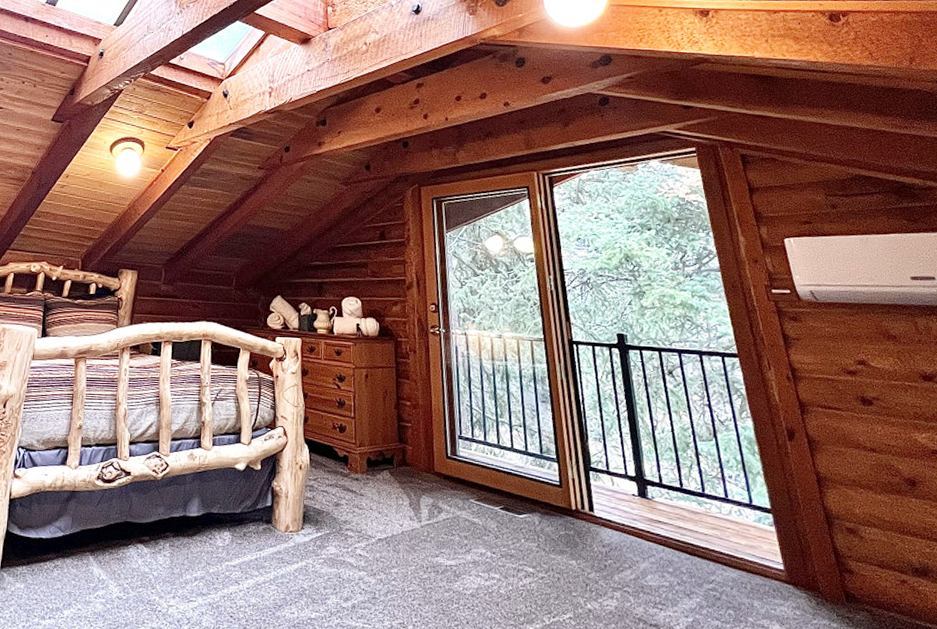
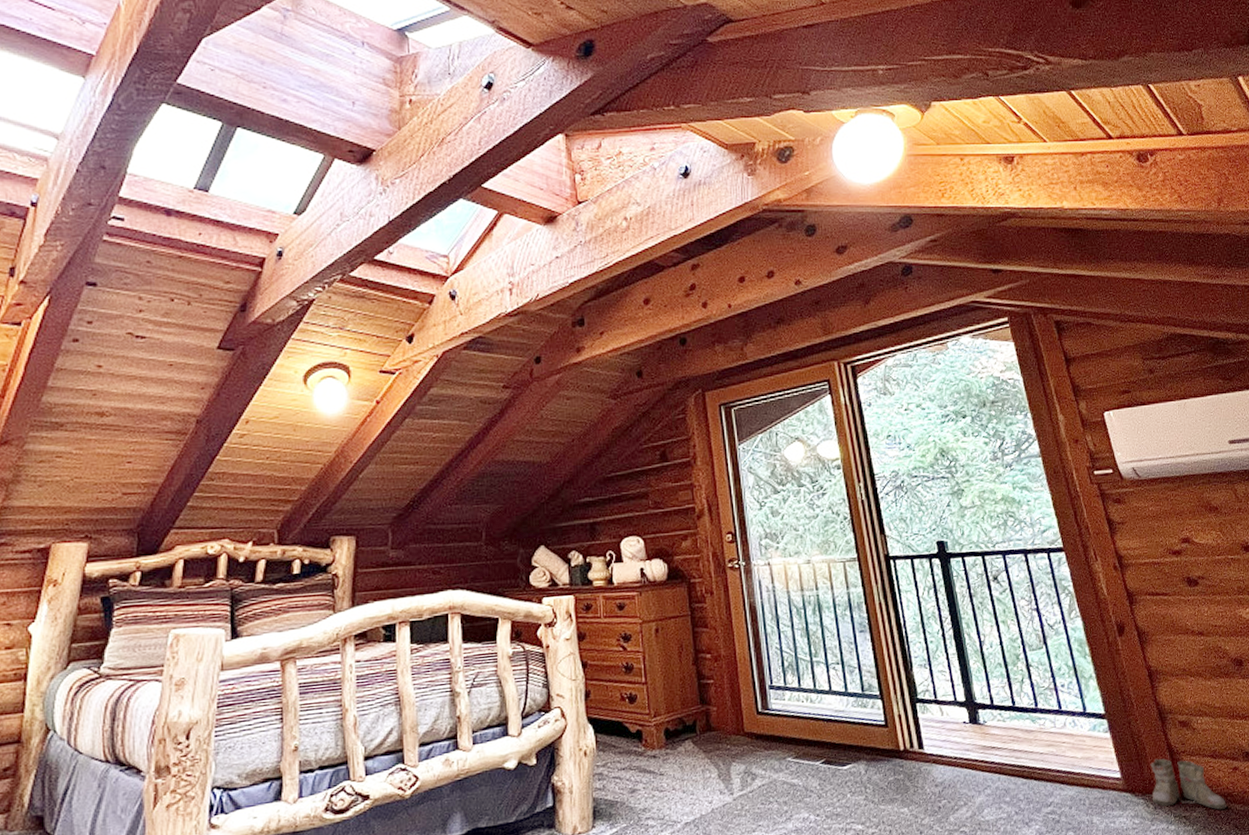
boots: none [809,558,893,618] -> present [1146,758,1227,810]

